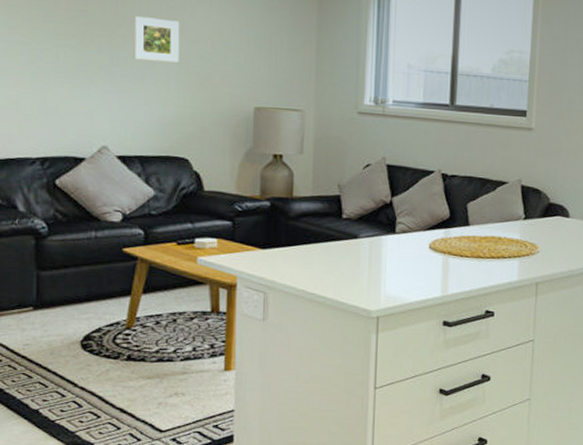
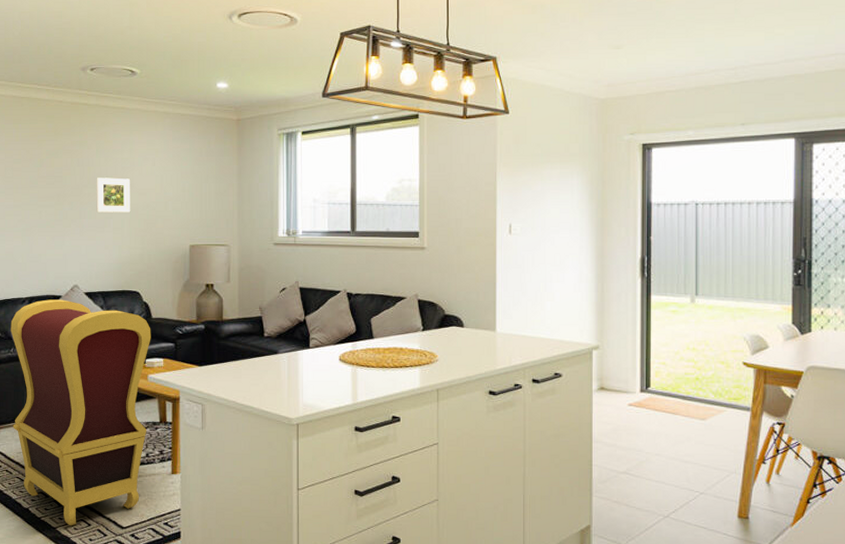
armchair: none [15,162,203,430] -> present [10,299,151,526]

